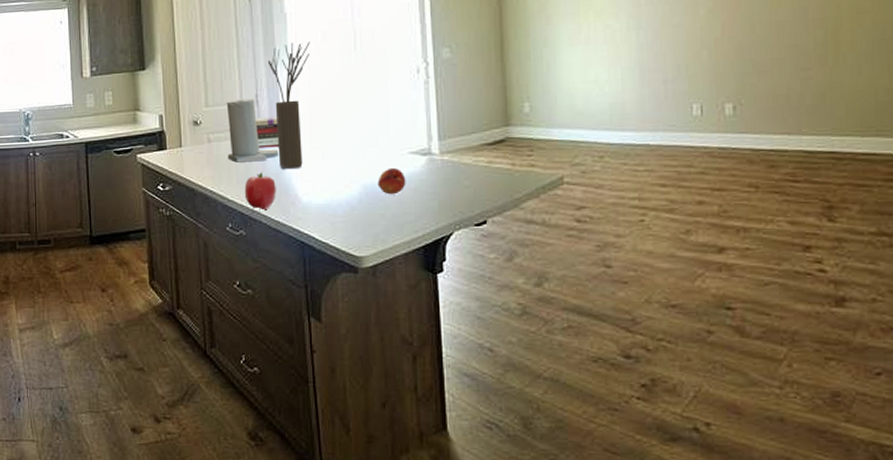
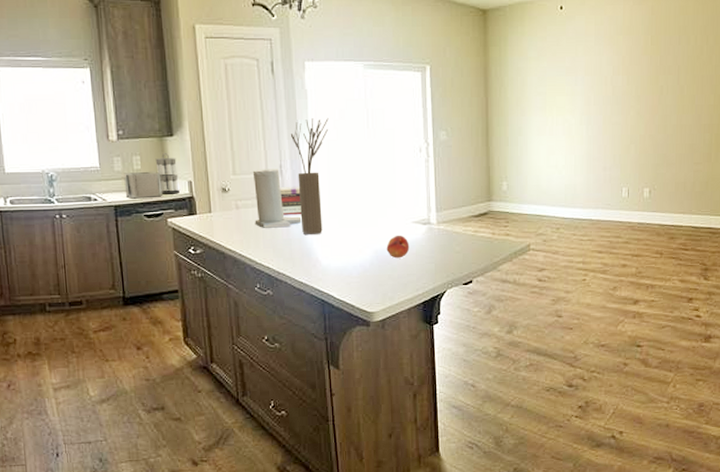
toaster: none [95,106,135,136] -> present [124,171,165,200]
spice rack: none [127,87,150,130] -> present [155,153,180,195]
fruit: present [244,172,276,209] -> none [270,237,300,271]

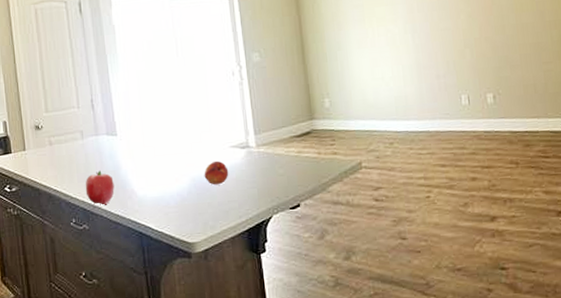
paper towel: present [252,169,302,228] -> none [64,103,115,162]
fruit: none [270,237,300,271] -> present [85,170,115,205]
books: present [280,186,301,215] -> none [92,118,115,149]
vase: present [290,118,329,234] -> none [100,50,137,166]

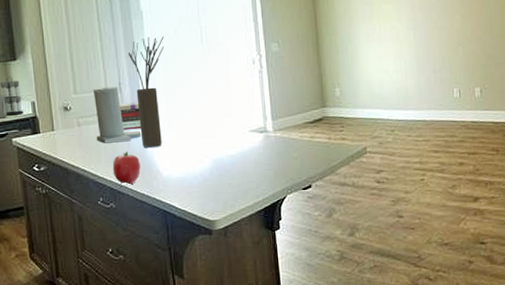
paper towel: none [64,103,115,162] -> present [93,86,142,143]
books: none [92,118,115,149] -> present [119,101,141,130]
vase: none [100,50,137,166] -> present [128,36,164,148]
fruit: present [204,160,229,186] -> none [225,143,248,167]

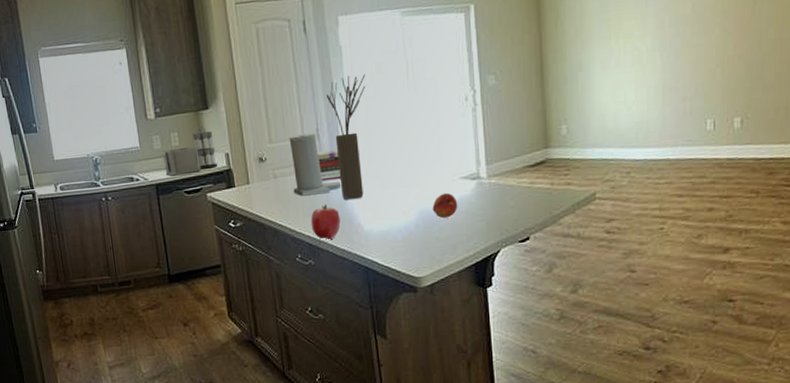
fruit: none [225,143,248,167] -> present [432,192,458,219]

